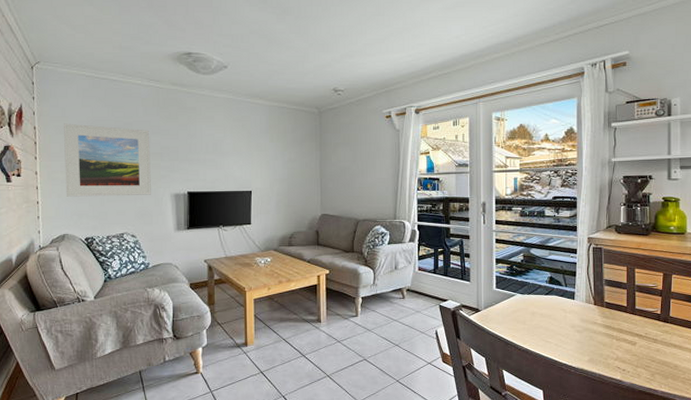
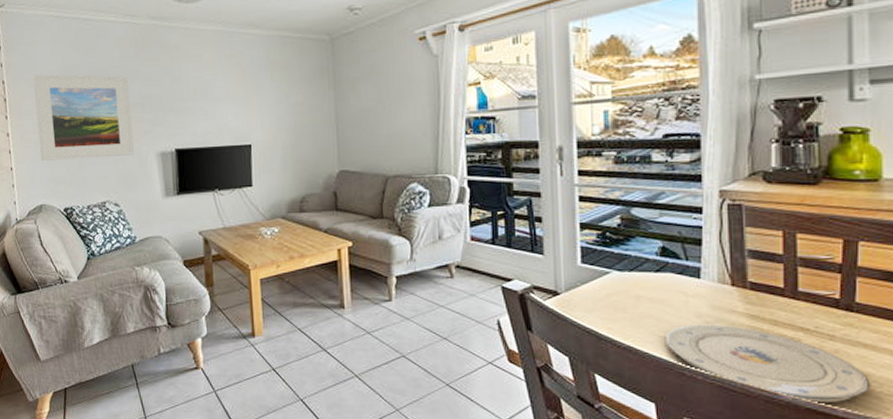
plate: none [551,332,678,387] -> present [666,324,871,403]

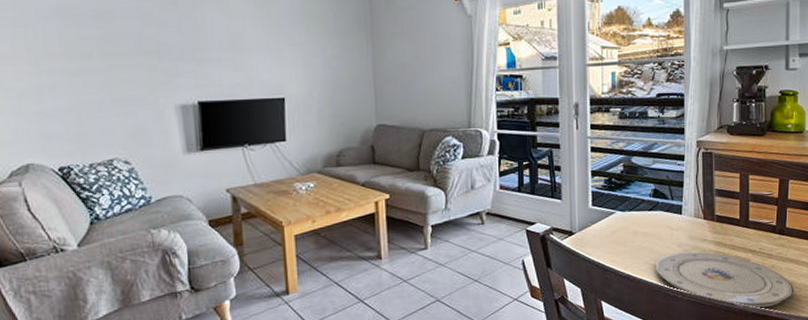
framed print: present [34,74,134,161] -> none [15,13,148,114]

